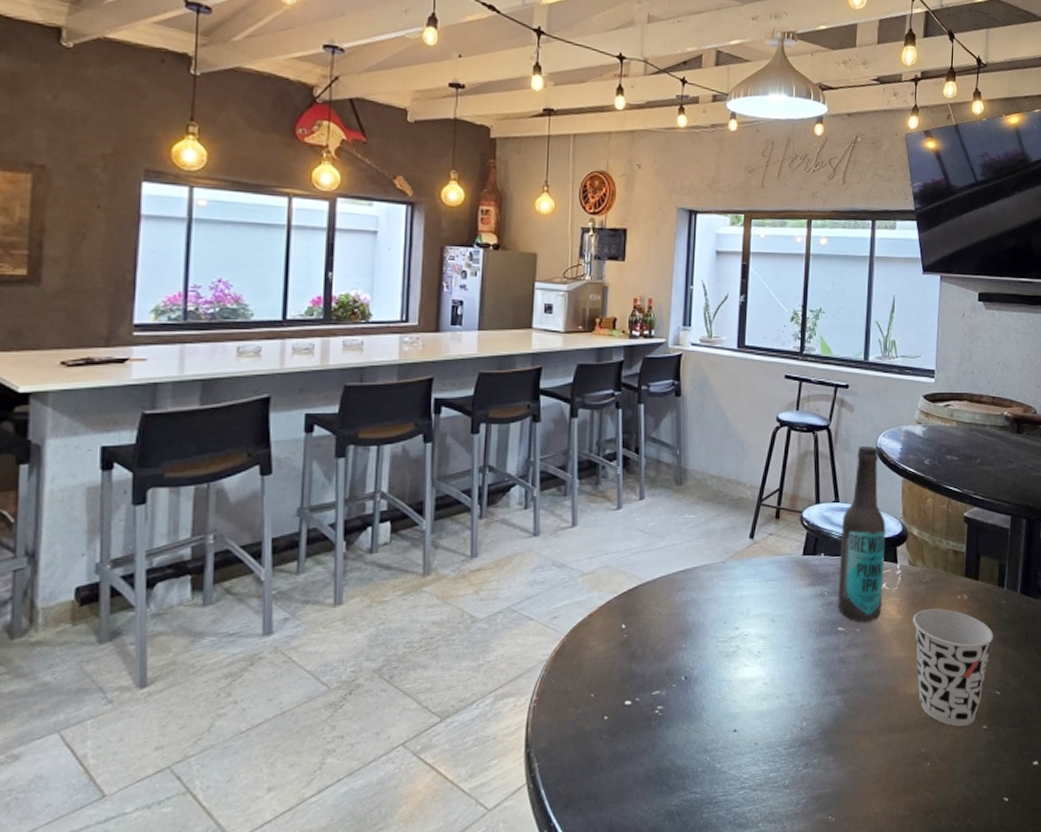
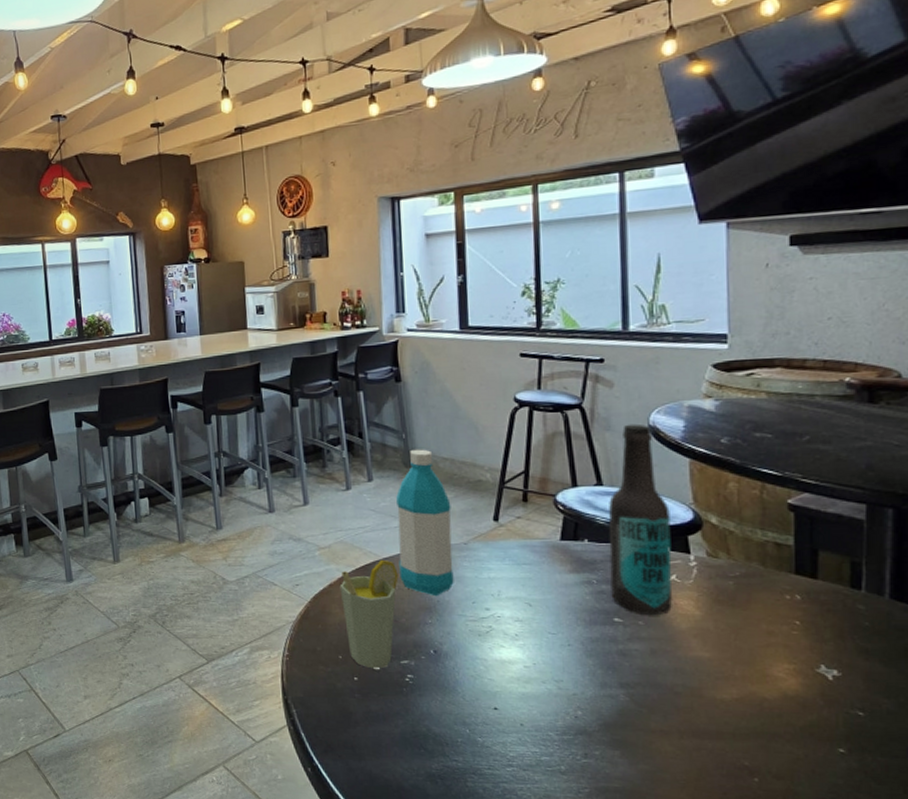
cup: none [599,583,659,705] -> present [339,559,399,669]
water bottle: none [660,466,714,619] -> present [396,449,454,597]
cup: present [913,608,994,727] -> none [719,608,848,745]

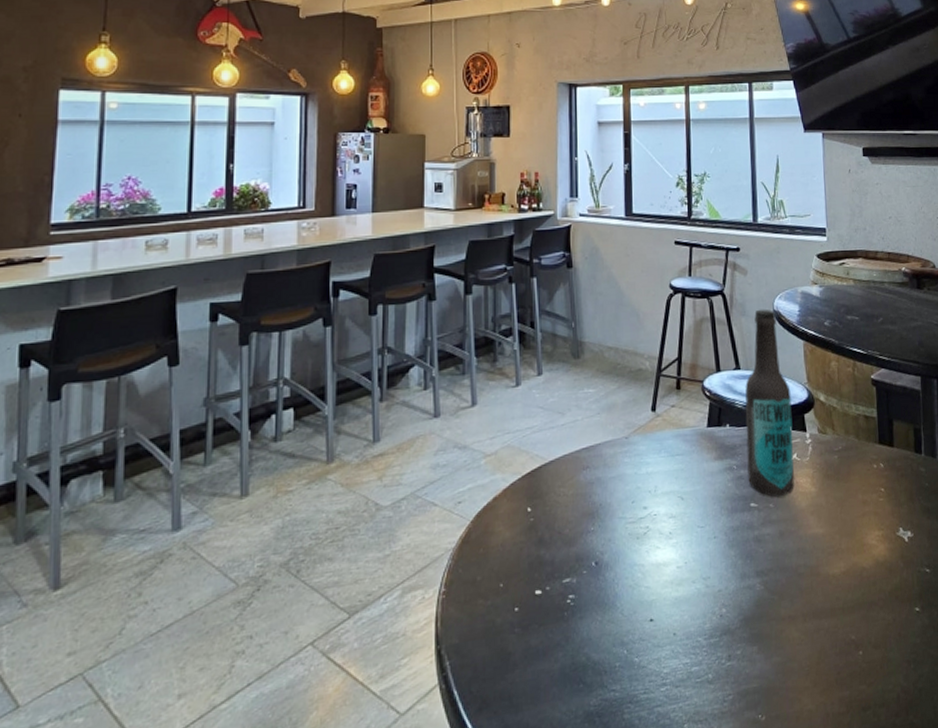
cup: present [339,559,399,669] -> none [504,462,564,595]
water bottle: present [396,449,454,597] -> none [564,338,616,500]

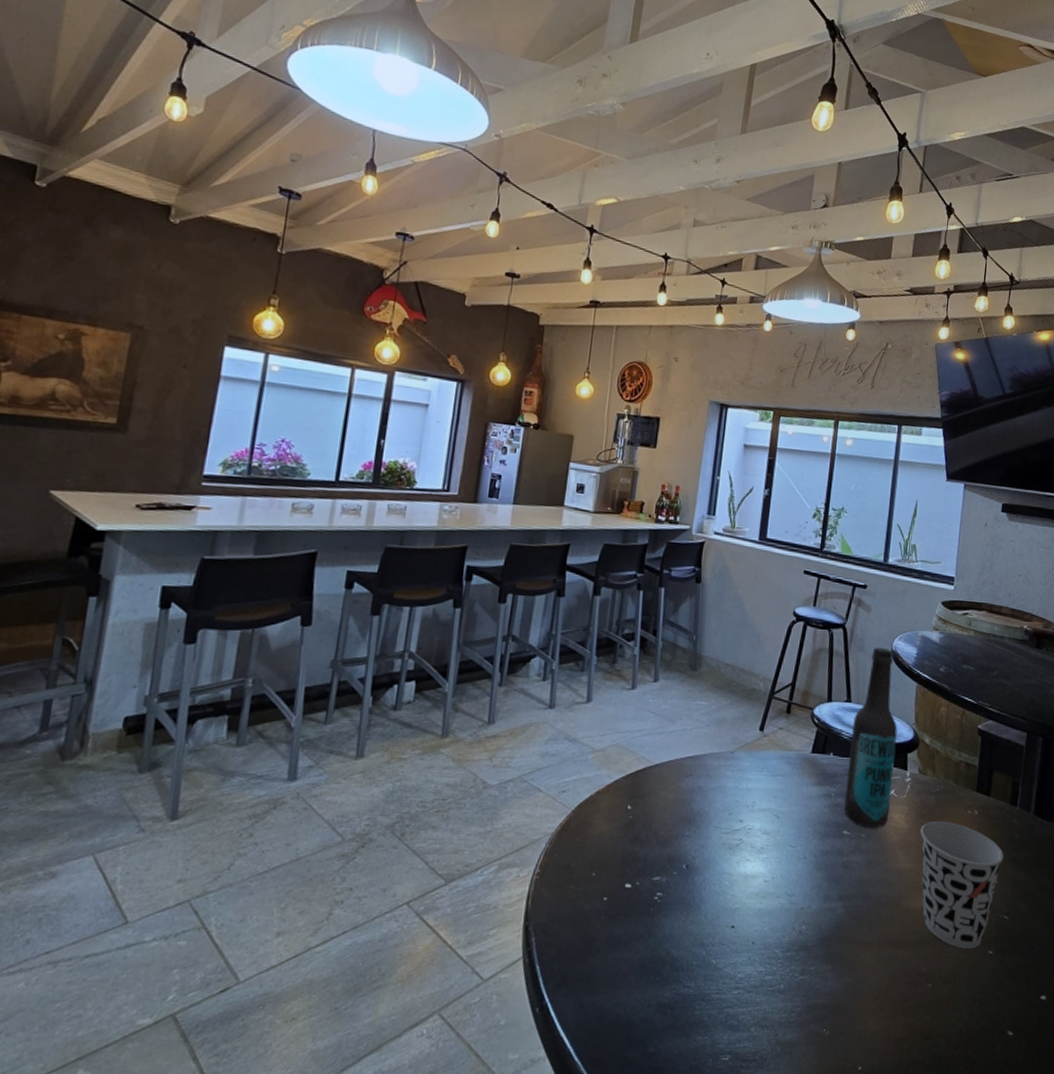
cup: none [828,479,917,610] -> present [920,822,1004,949]

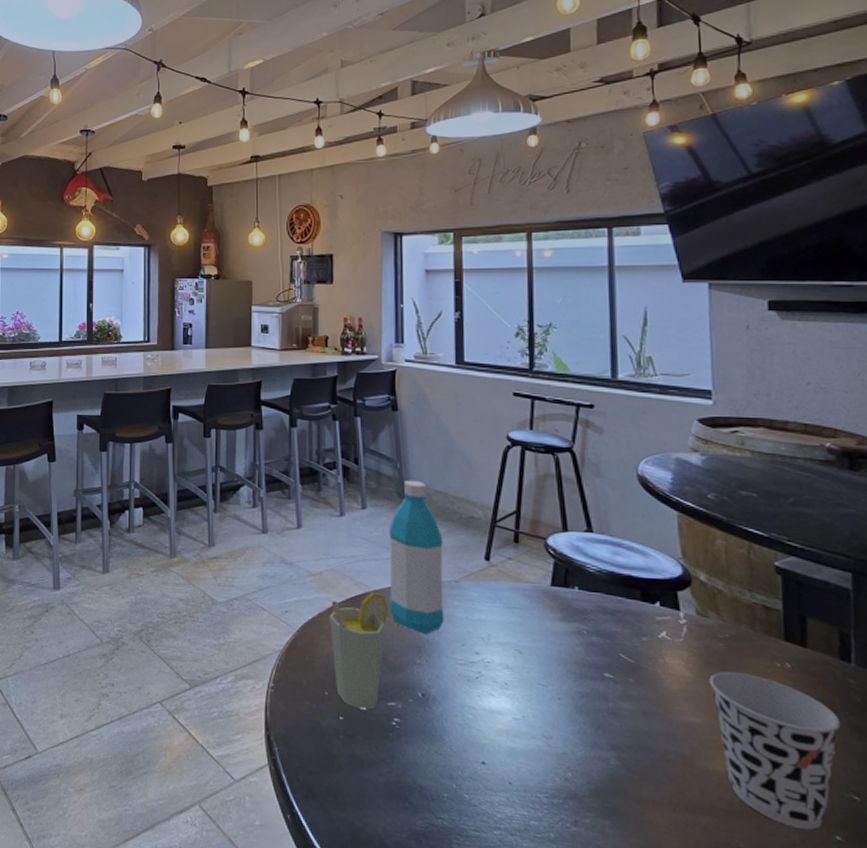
cup: none [604,765,666,887] -> present [329,591,388,709]
water bottle: none [667,652,726,807] -> present [389,480,444,636]
beer bottle: present [844,647,898,828] -> none [599,471,663,673]

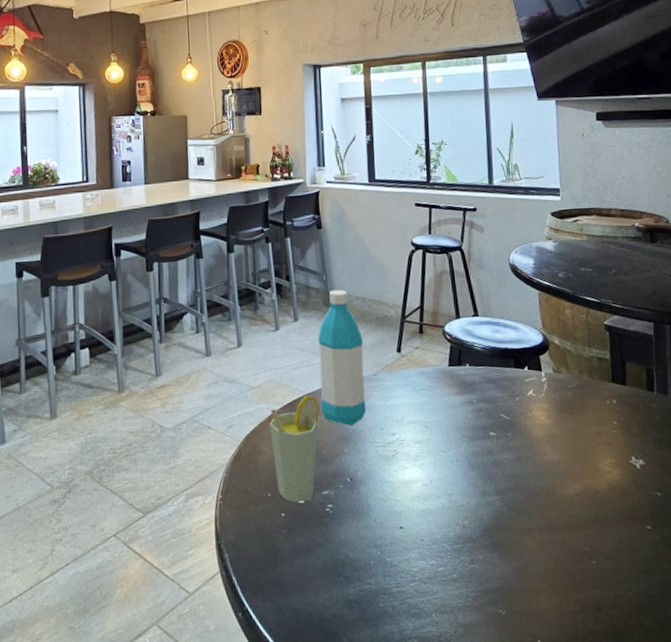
cup: present [709,671,841,830] -> none [563,413,649,527]

